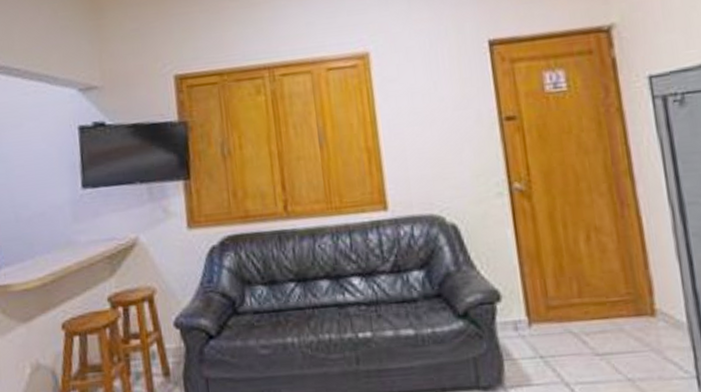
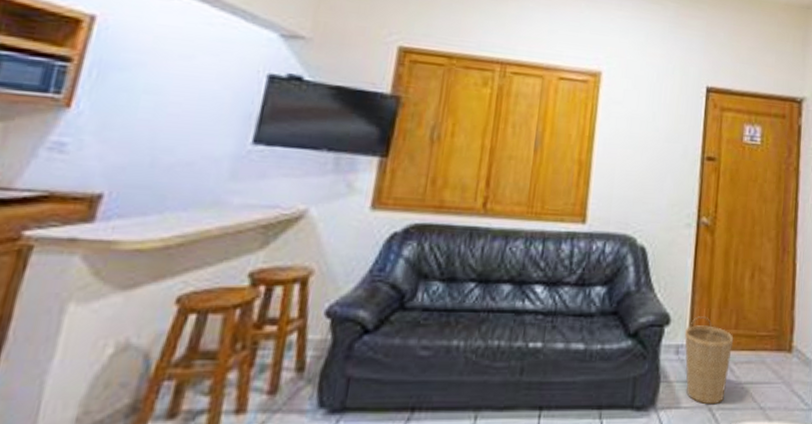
basket: none [519,288,581,380] -> present [684,316,734,405]

